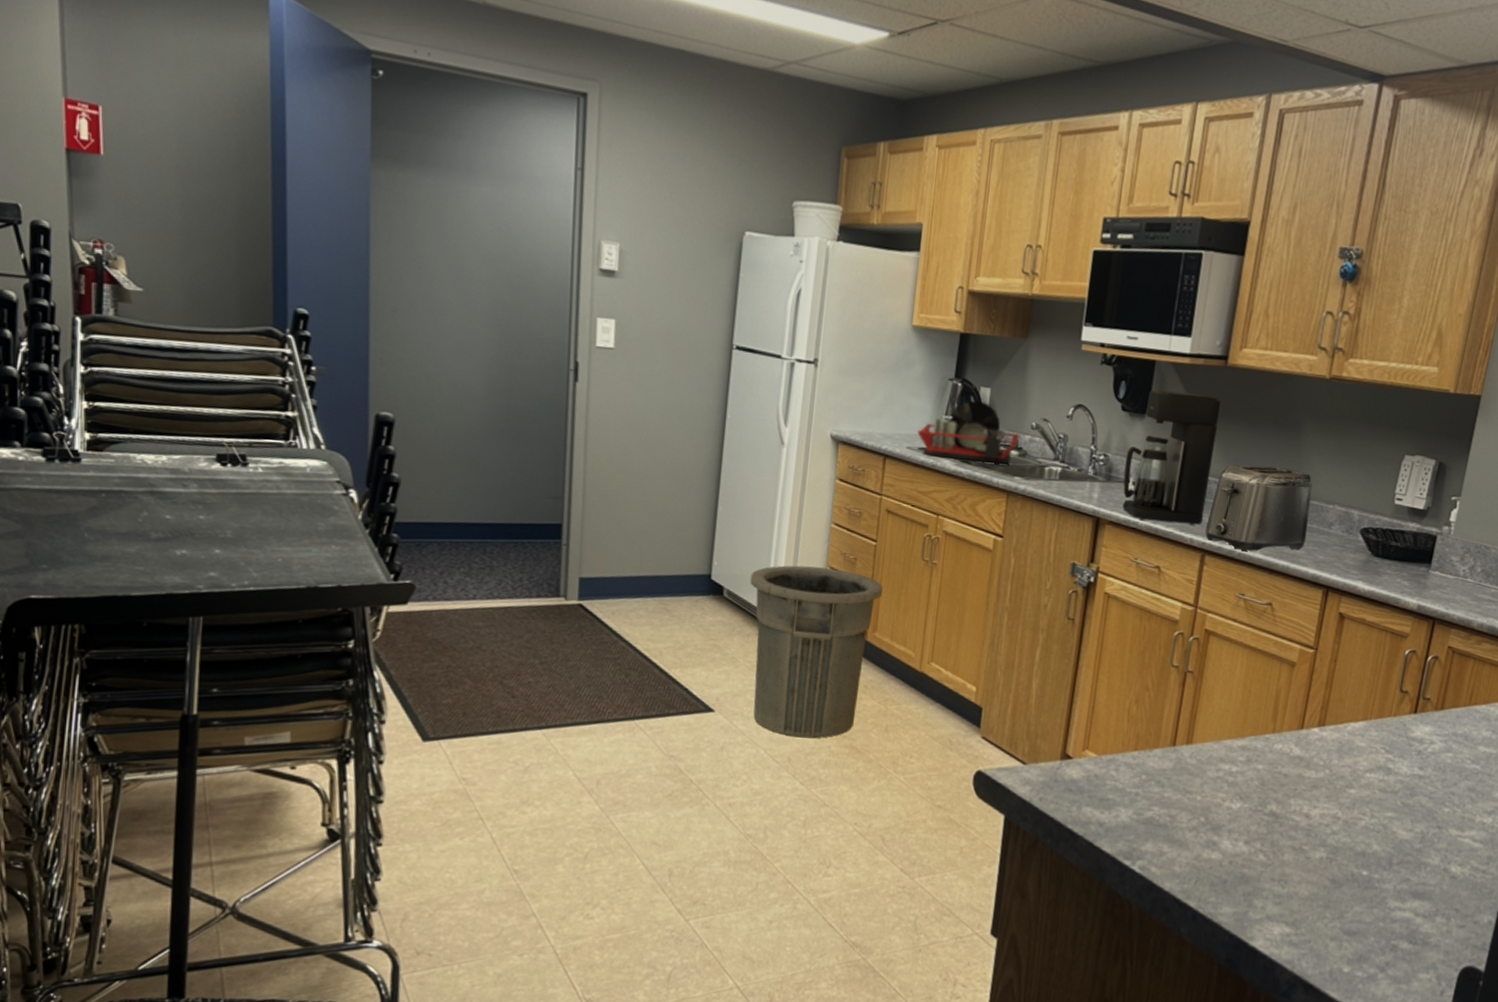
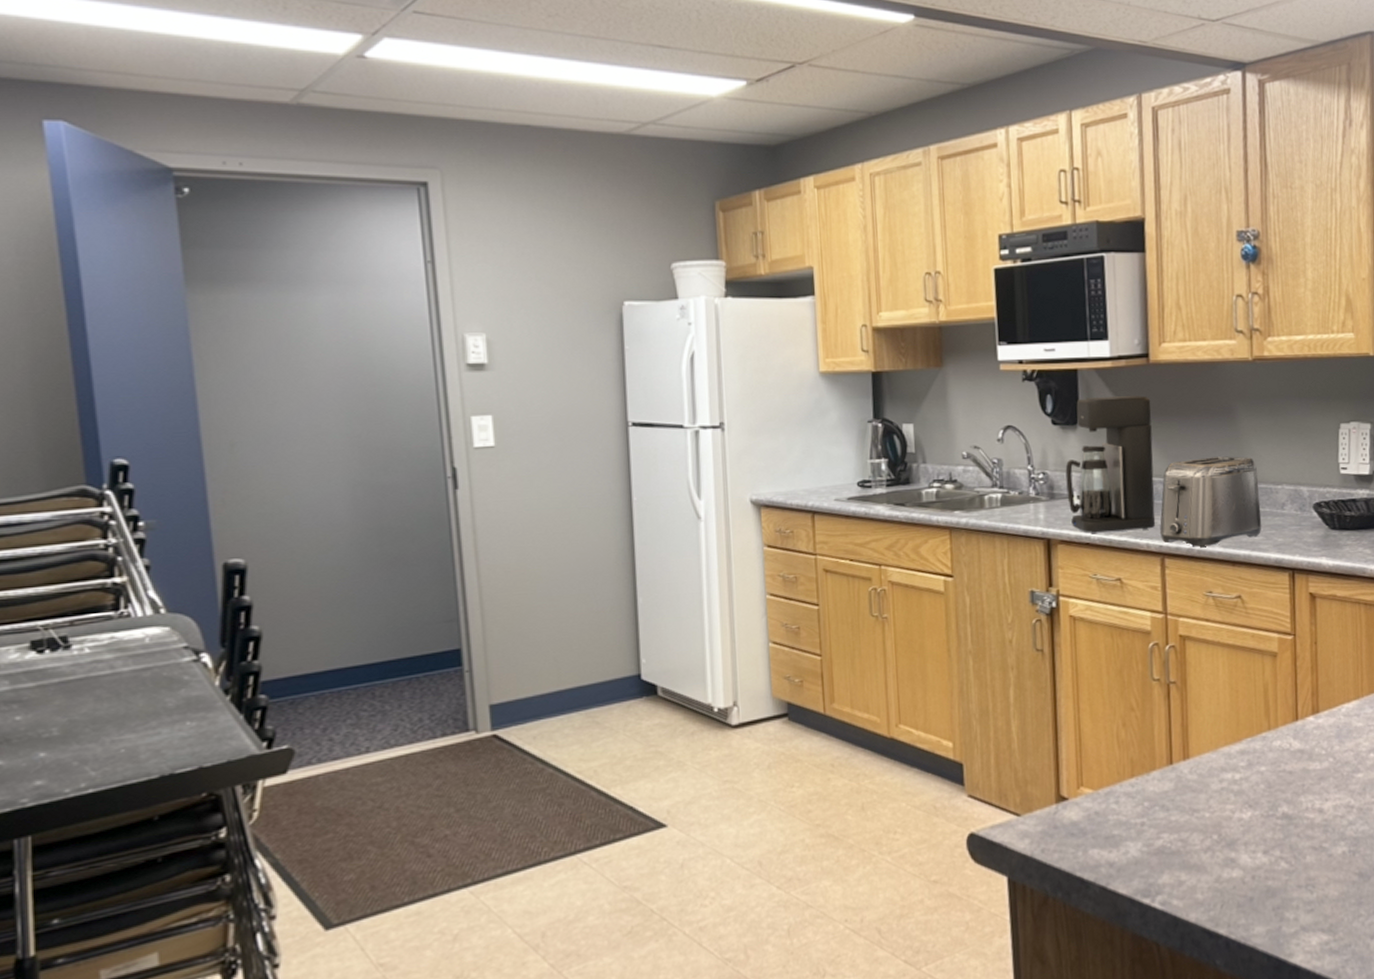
trash can: present [750,565,884,739] -> none [685,642,835,837]
dish rack: present [917,400,1021,464] -> none [843,439,953,505]

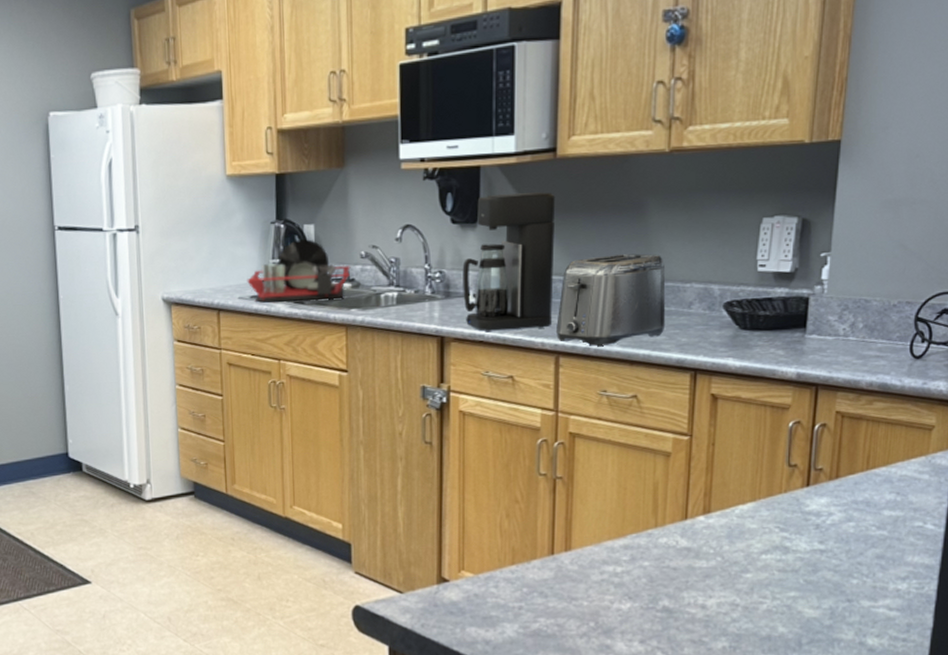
dish rack: none [843,439,953,505] -> present [247,239,351,303]

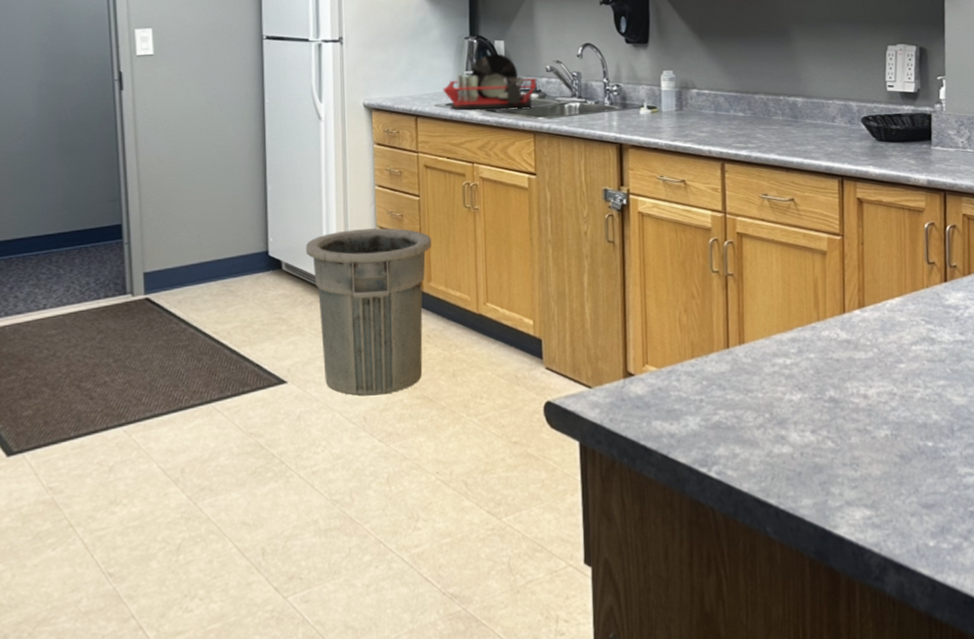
trash can: none [105,428,236,597] -> present [305,228,432,396]
coffee maker: present [462,191,555,333] -> none [636,17,717,141]
toaster: present [555,253,666,347] -> none [720,73,814,155]

